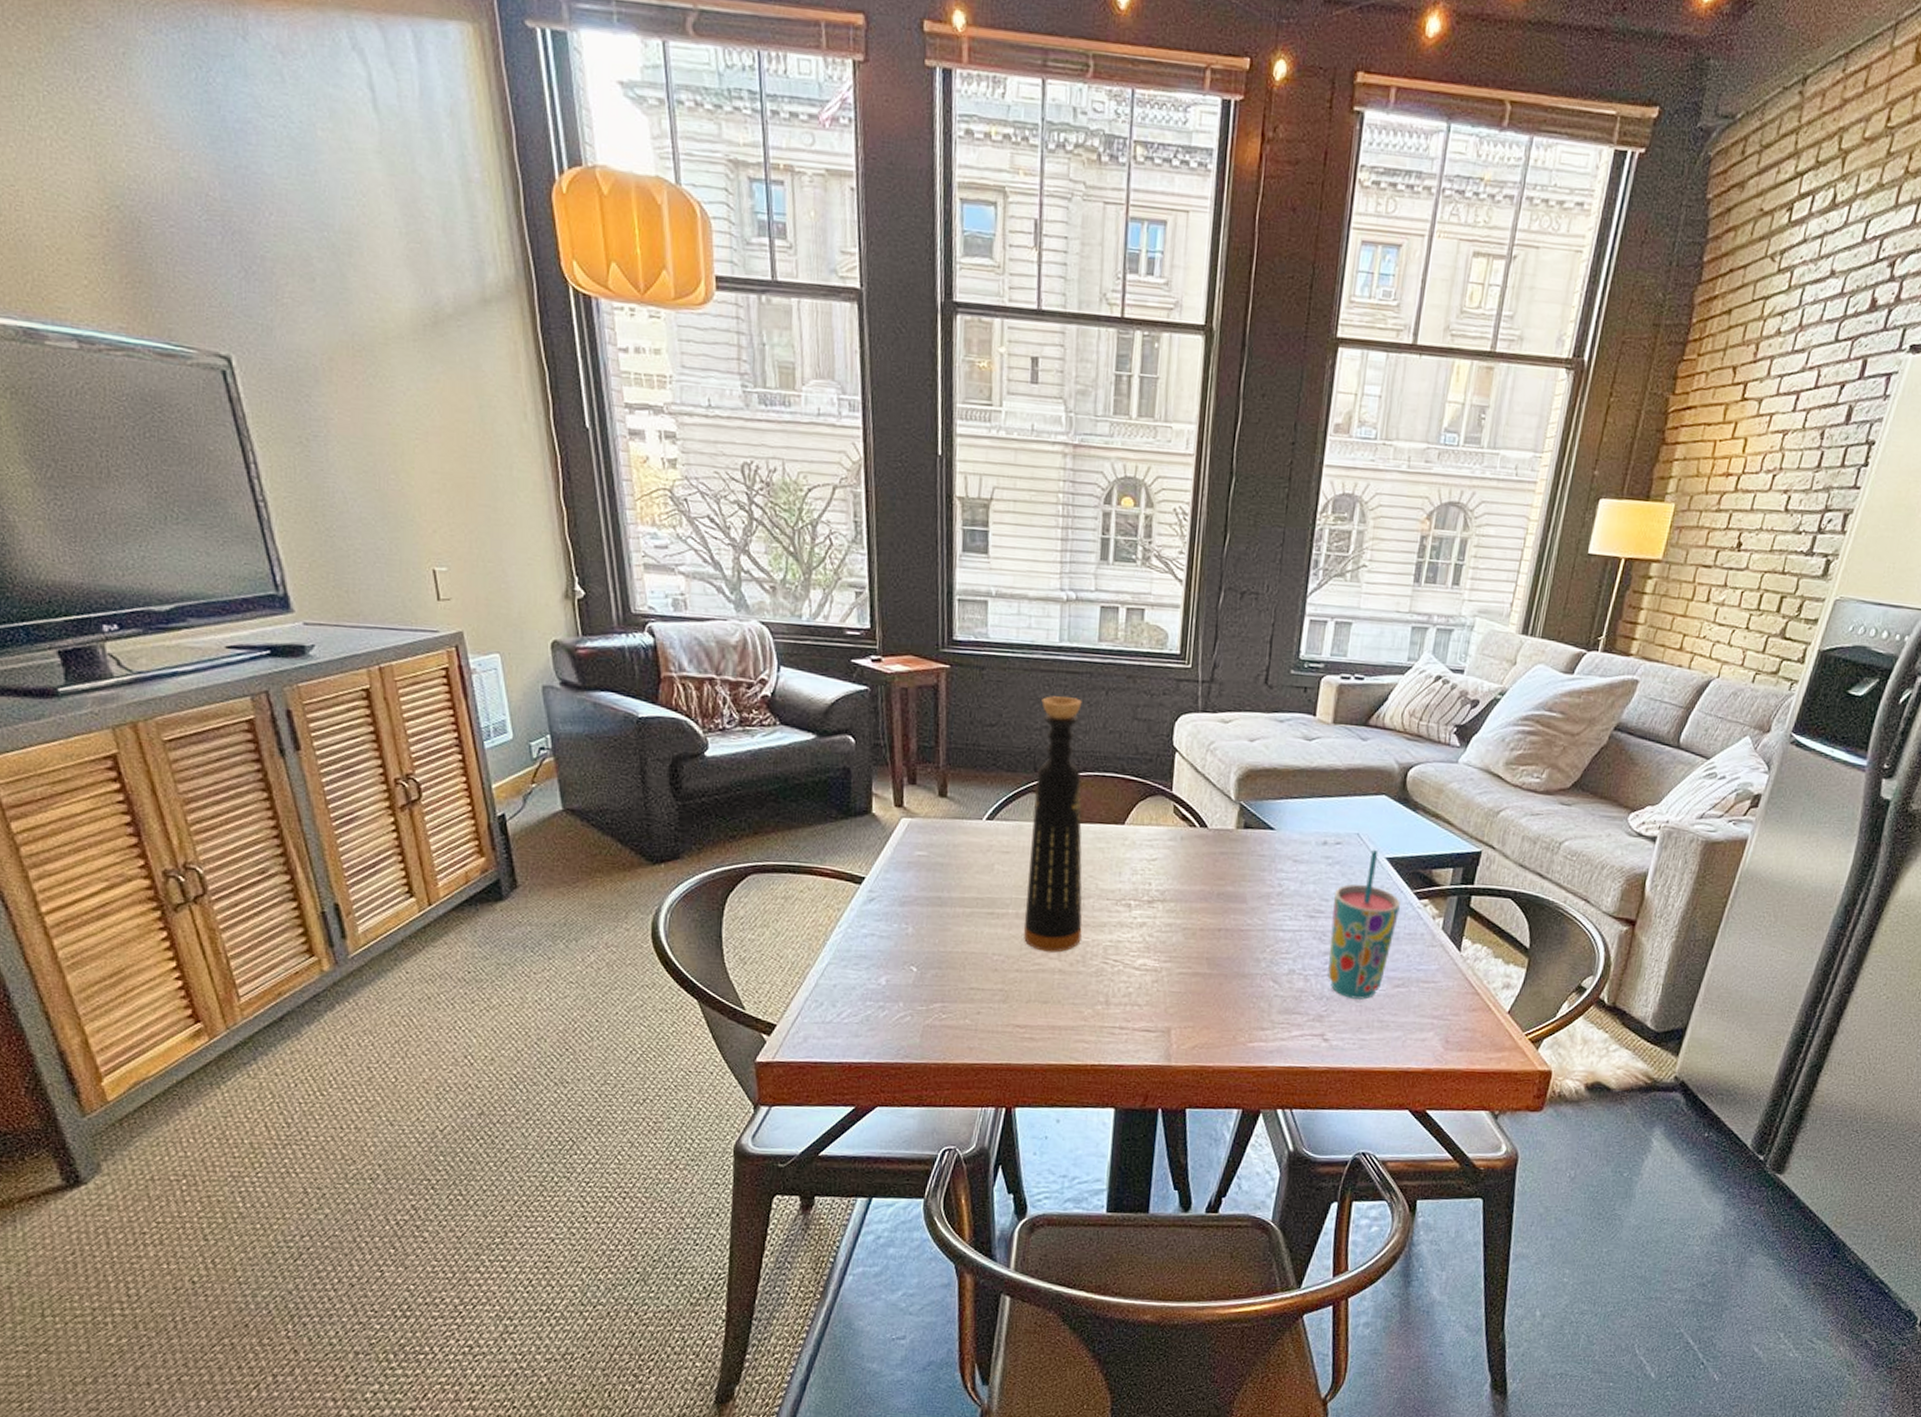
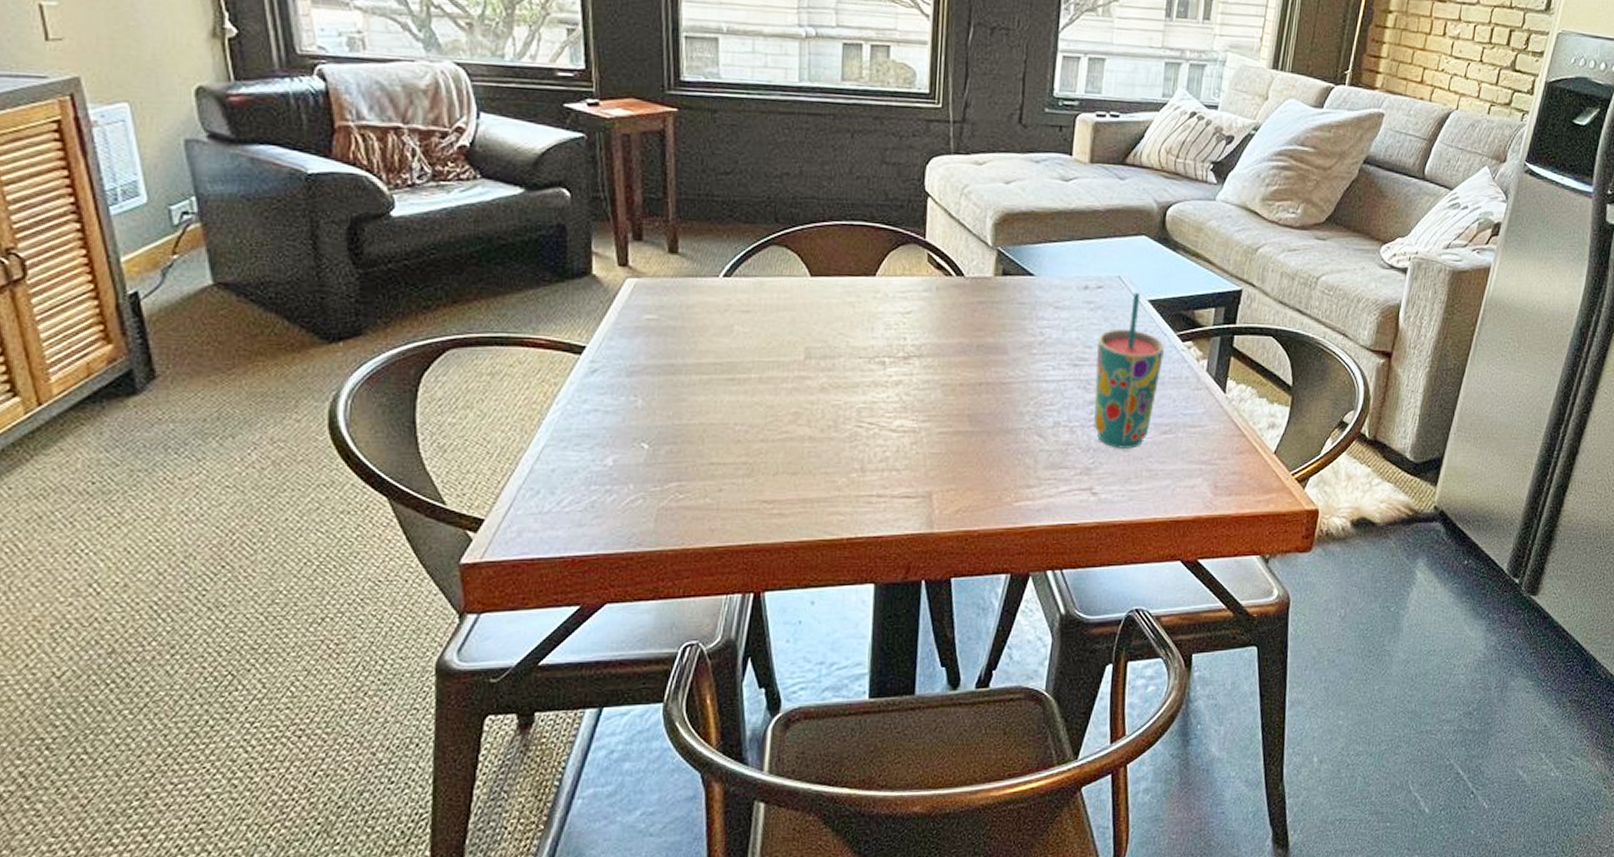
bottle: present [1023,696,1083,953] -> none [768,140,833,418]

